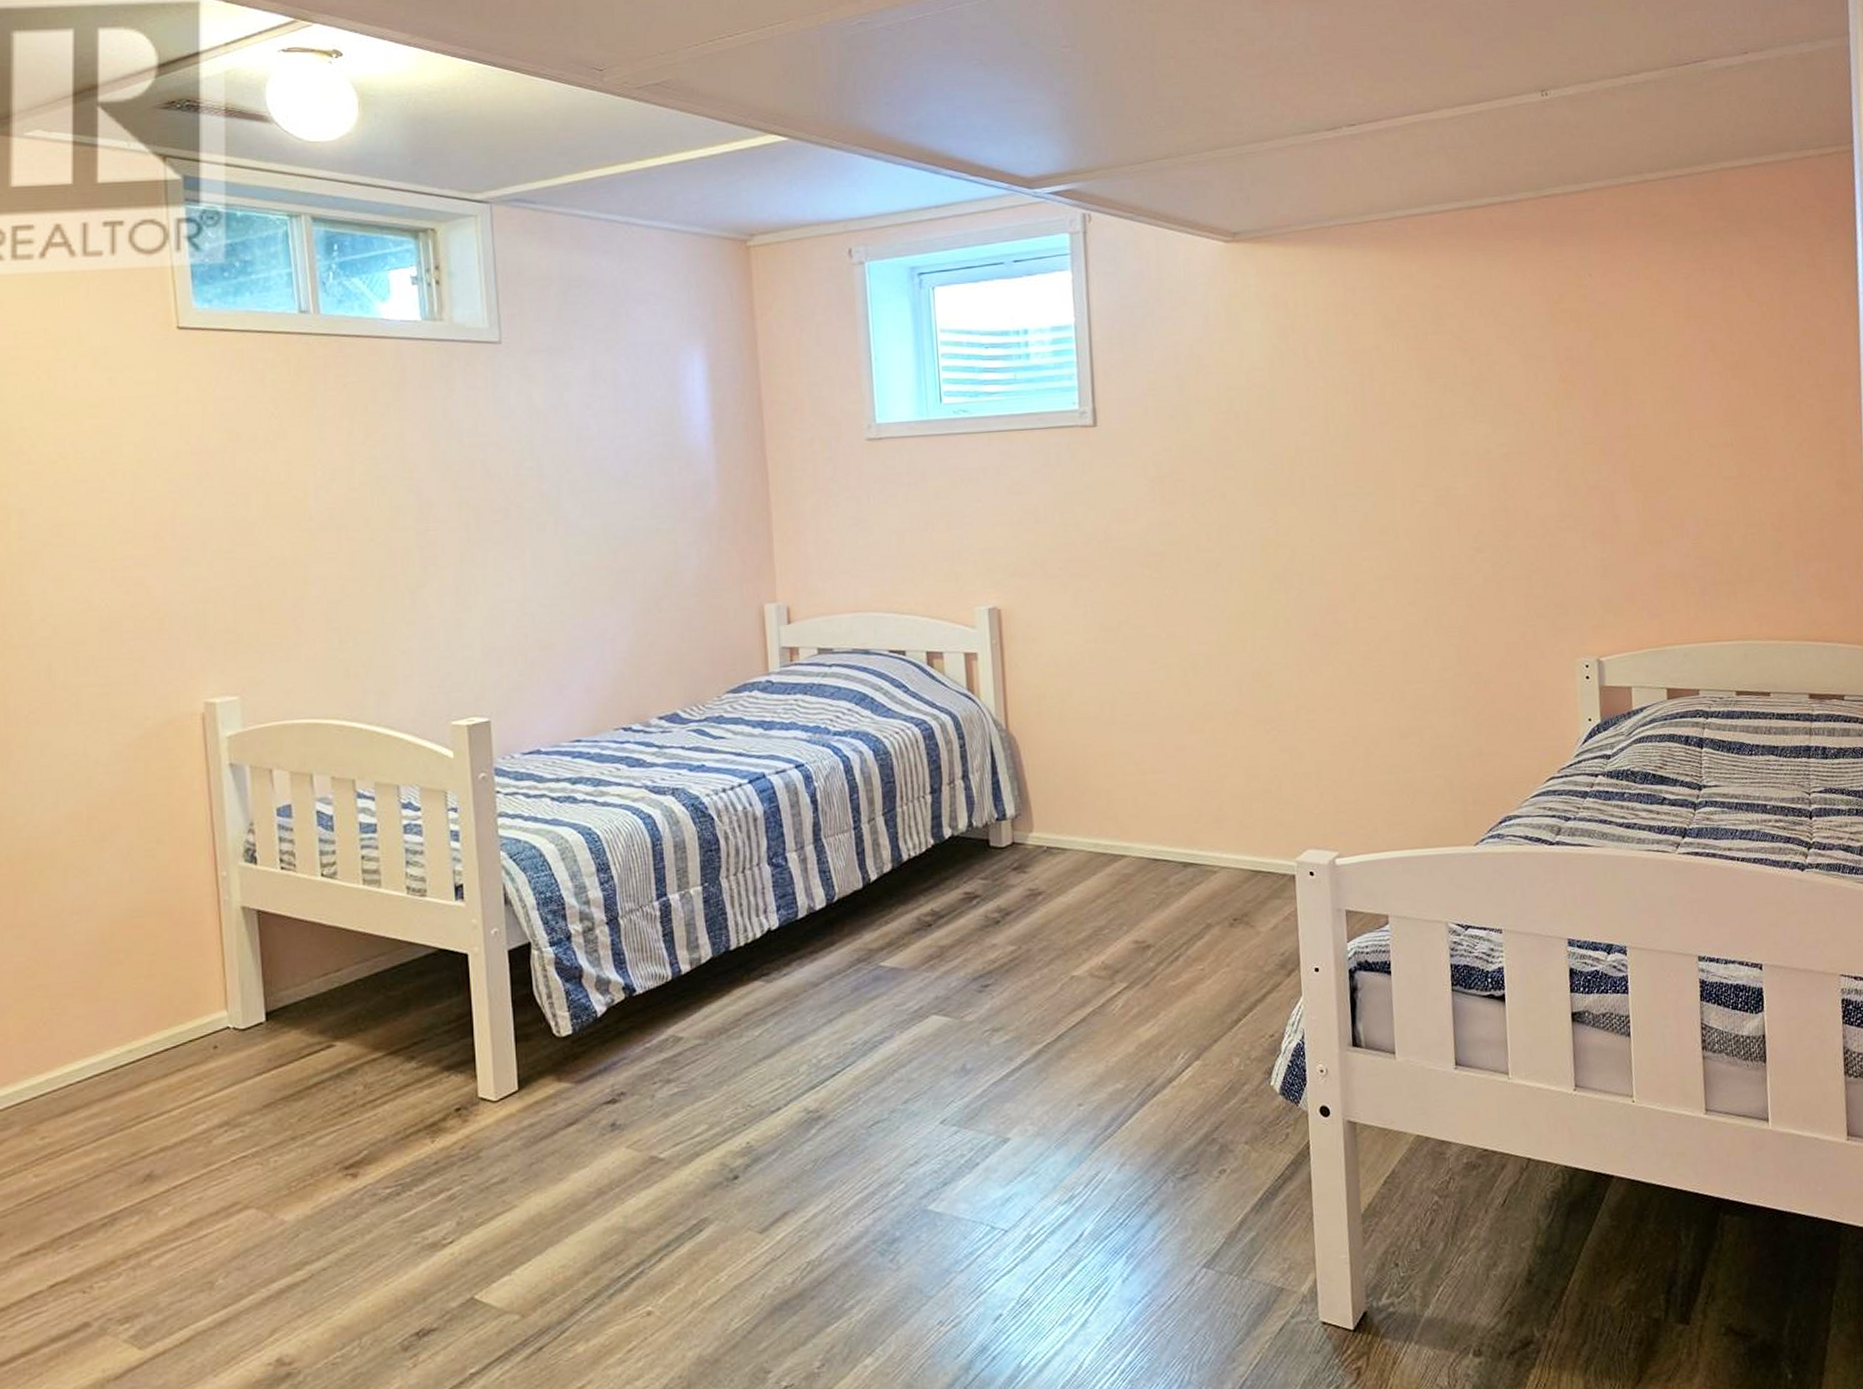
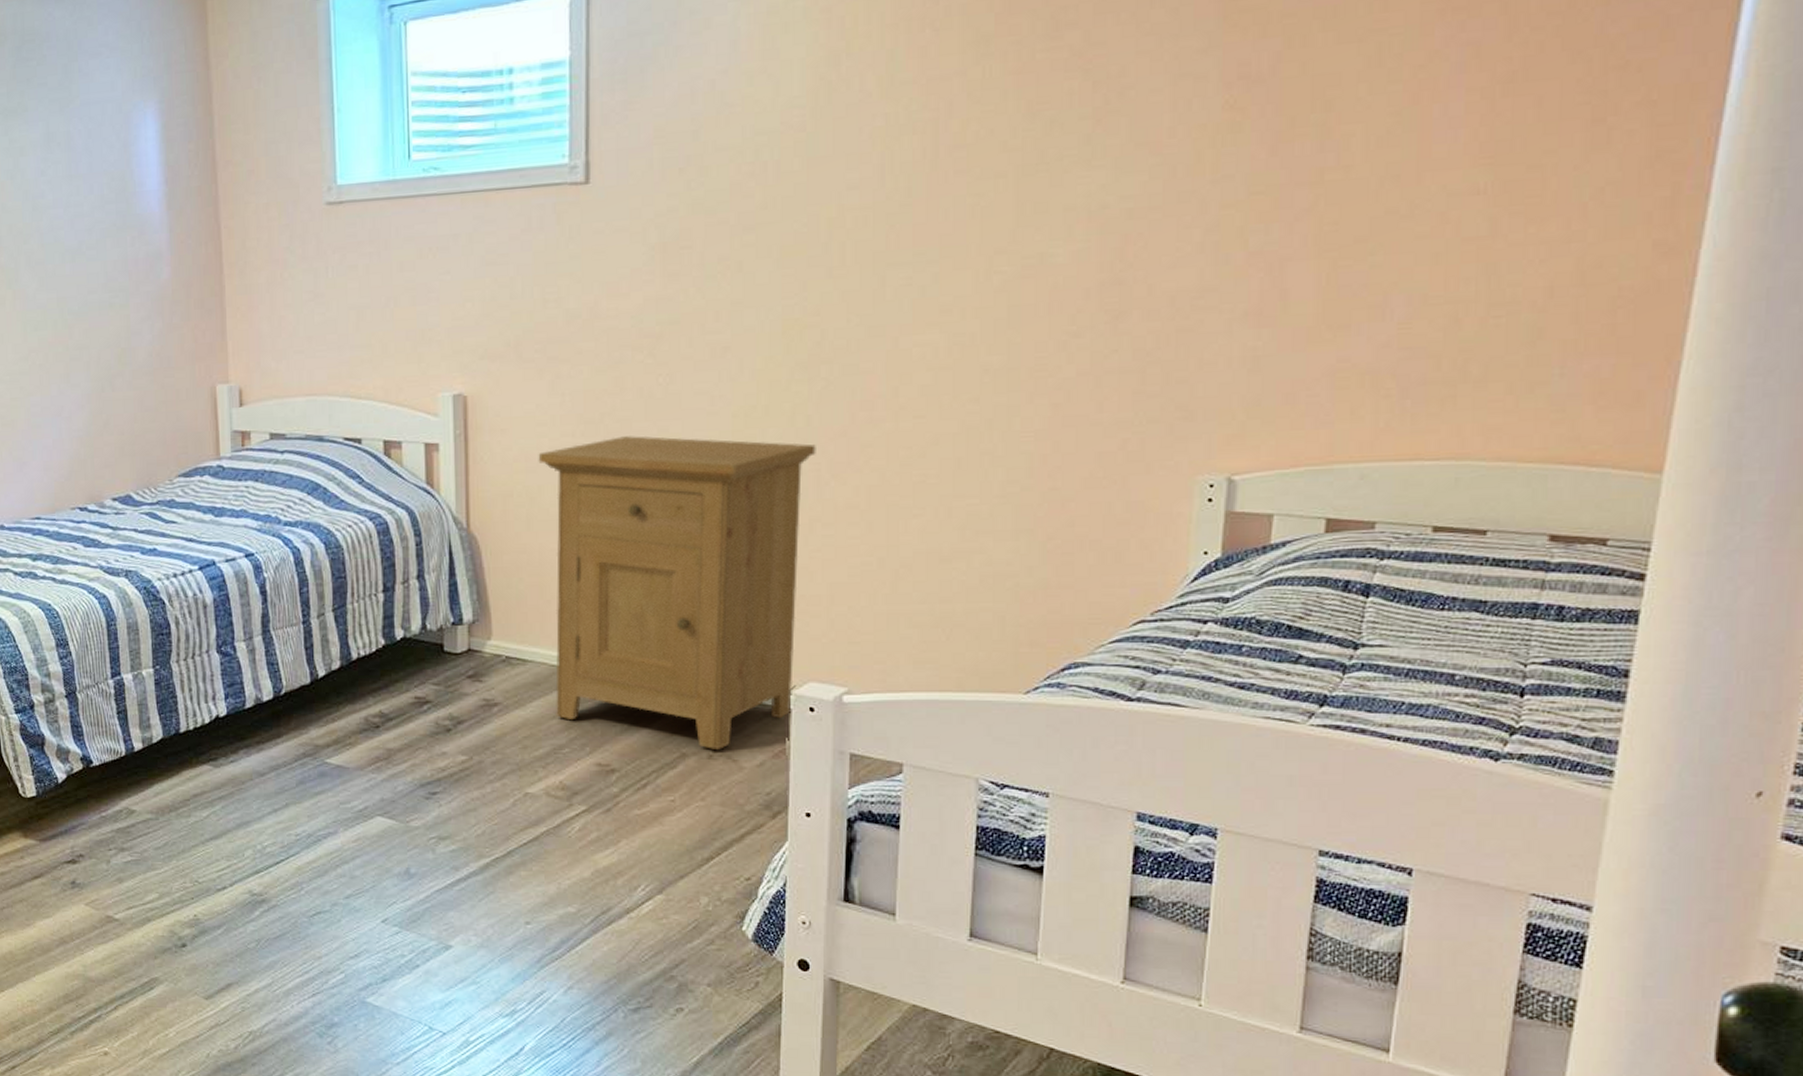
nightstand: none [1066,640,1296,918] -> present [538,436,816,749]

